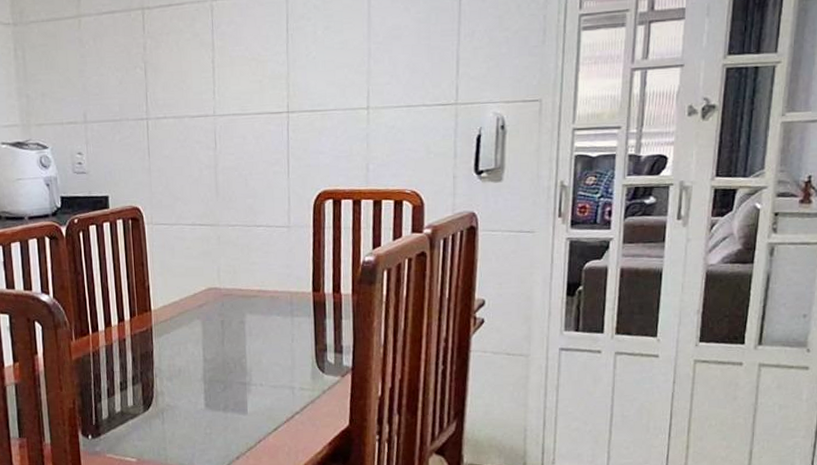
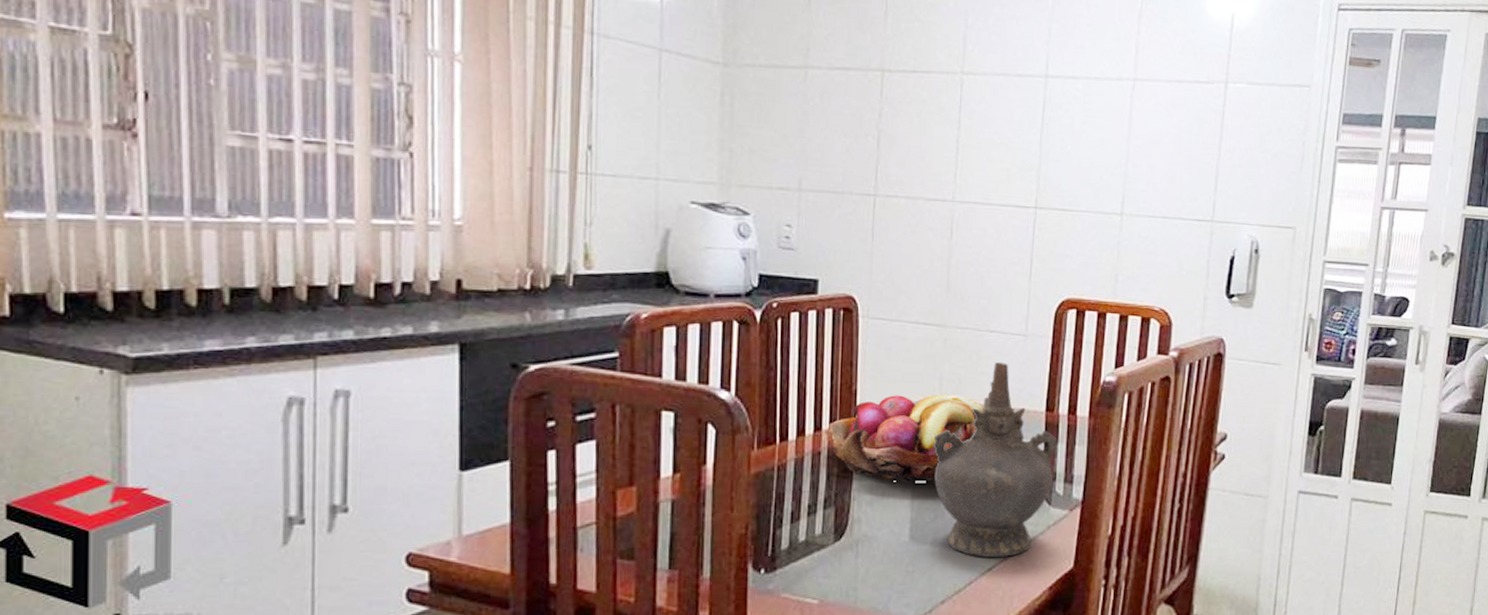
fruit basket: none [127,283,258,360] -> present [826,394,984,483]
ceremonial vessel: none [217,252,326,420] -> present [933,362,1058,558]

